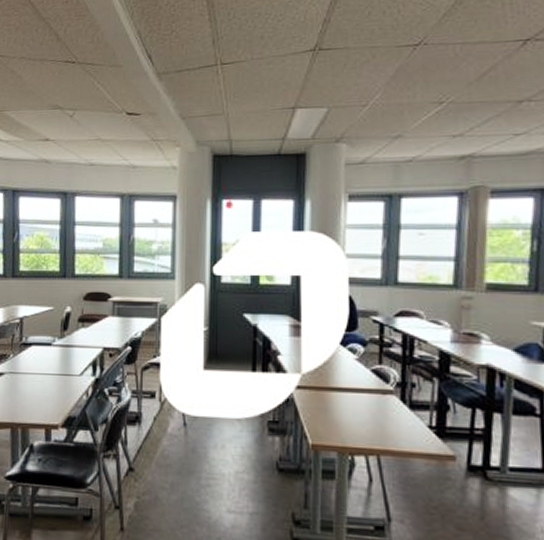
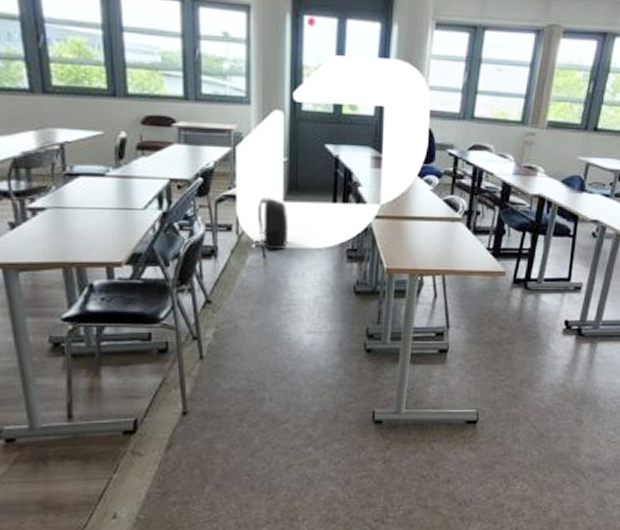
backpack: none [176,365,209,420] -> present [255,197,289,251]

